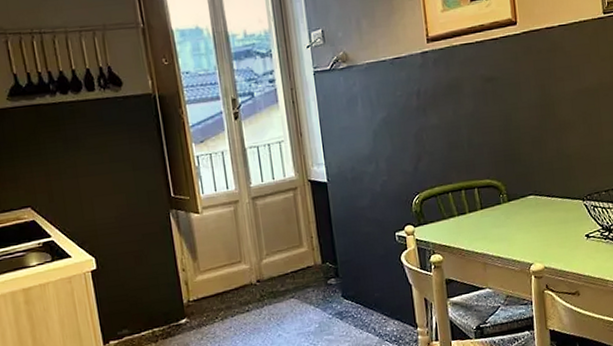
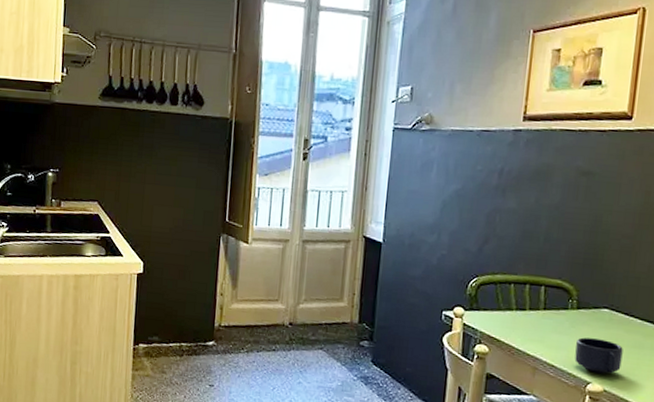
mug: none [514,222,554,255] -> present [574,337,623,374]

